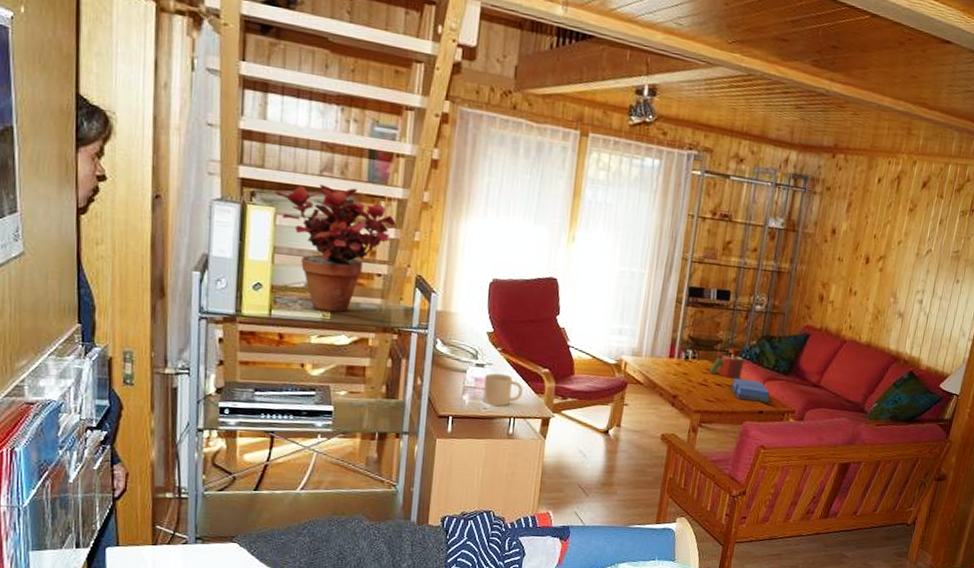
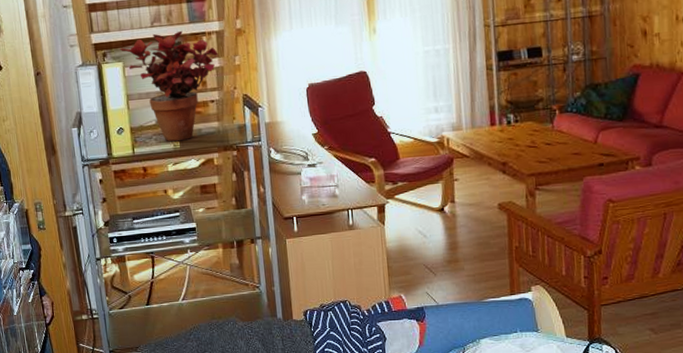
mug: present [483,373,523,407] -> none [318,169,355,202]
books: present [709,355,745,380] -> none [535,110,572,136]
books: present [730,377,770,404] -> none [561,133,608,156]

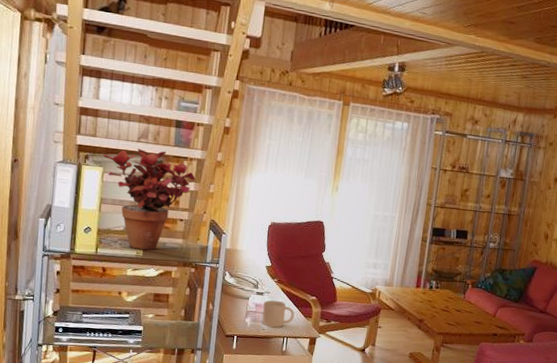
mug: none [318,169,355,202] -> present [262,300,295,328]

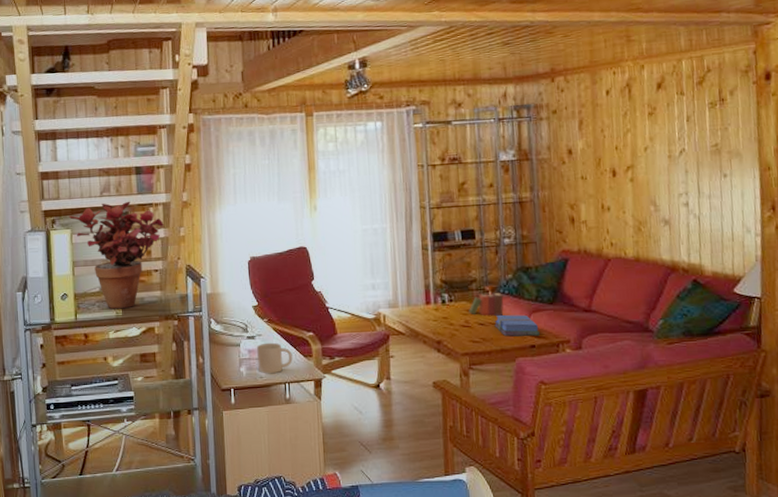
books: none [450,285,481,306] -> present [469,292,504,317]
books: none [468,304,503,327] -> present [494,314,540,337]

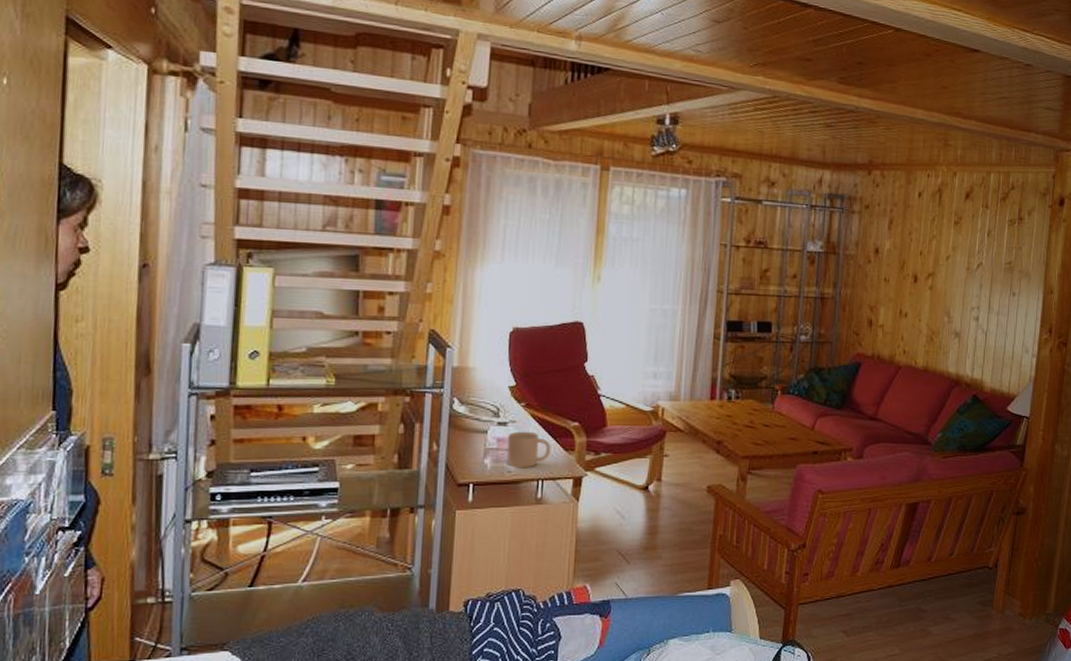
potted plant: present [68,201,165,309] -> none [272,241,407,377]
books: present [469,292,504,317] -> none [755,392,793,419]
books: present [494,314,540,337] -> none [779,416,824,443]

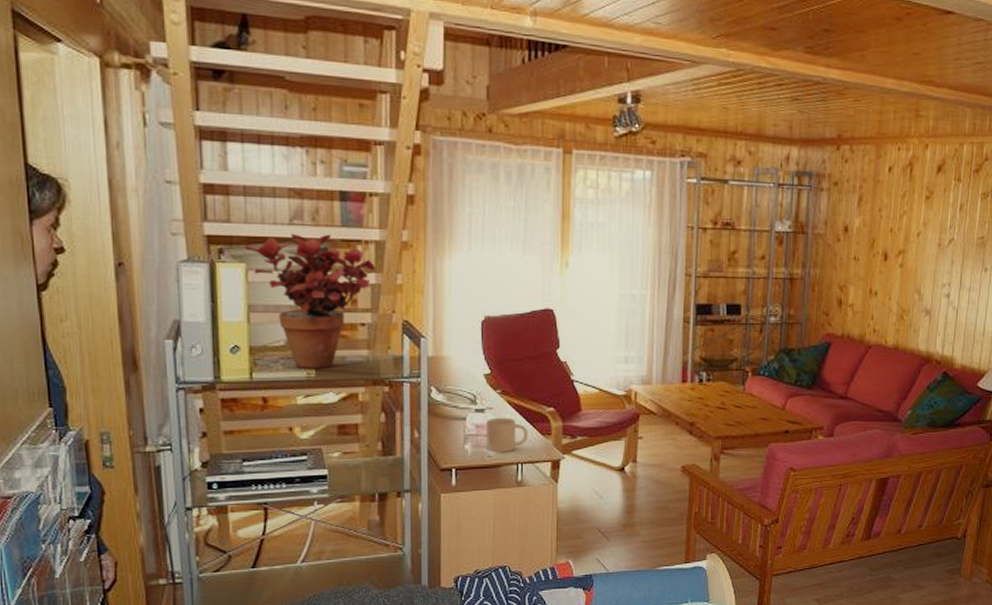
potted plant: none [272,241,407,377] -> present [243,234,377,369]

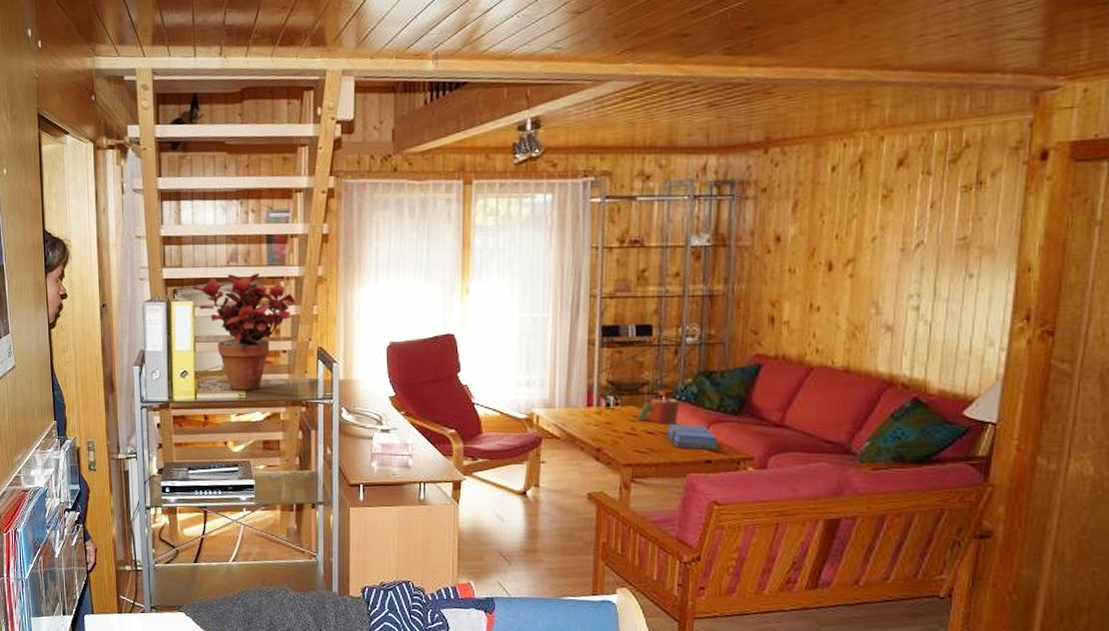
mug: present [487,417,528,453] -> none [391,437,430,472]
books: none [726,373,763,400] -> present [637,397,680,426]
books: none [751,397,795,422] -> present [665,423,718,451]

